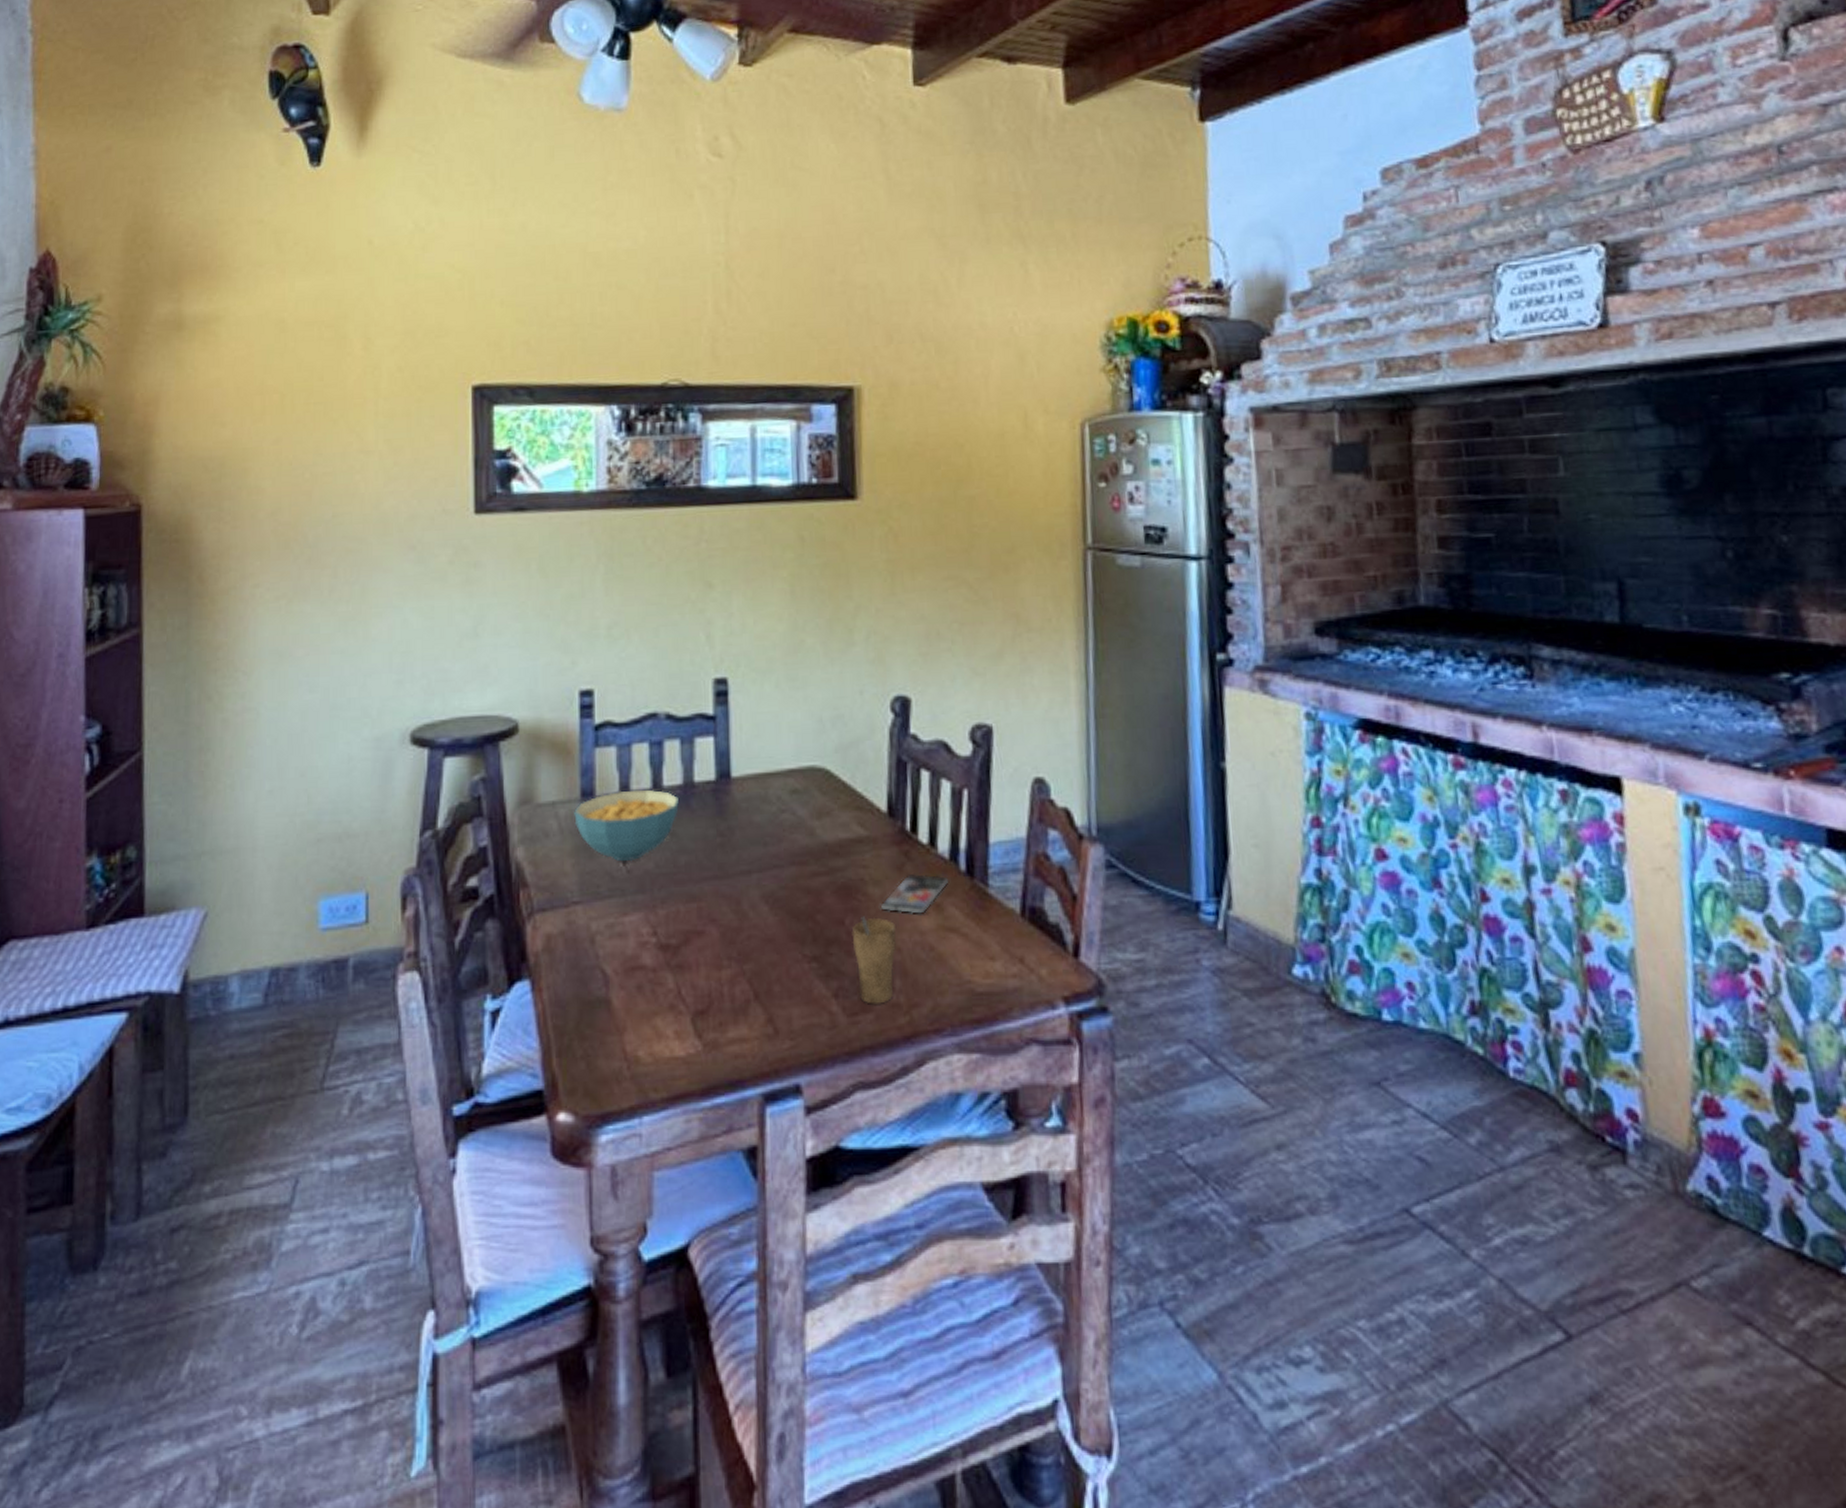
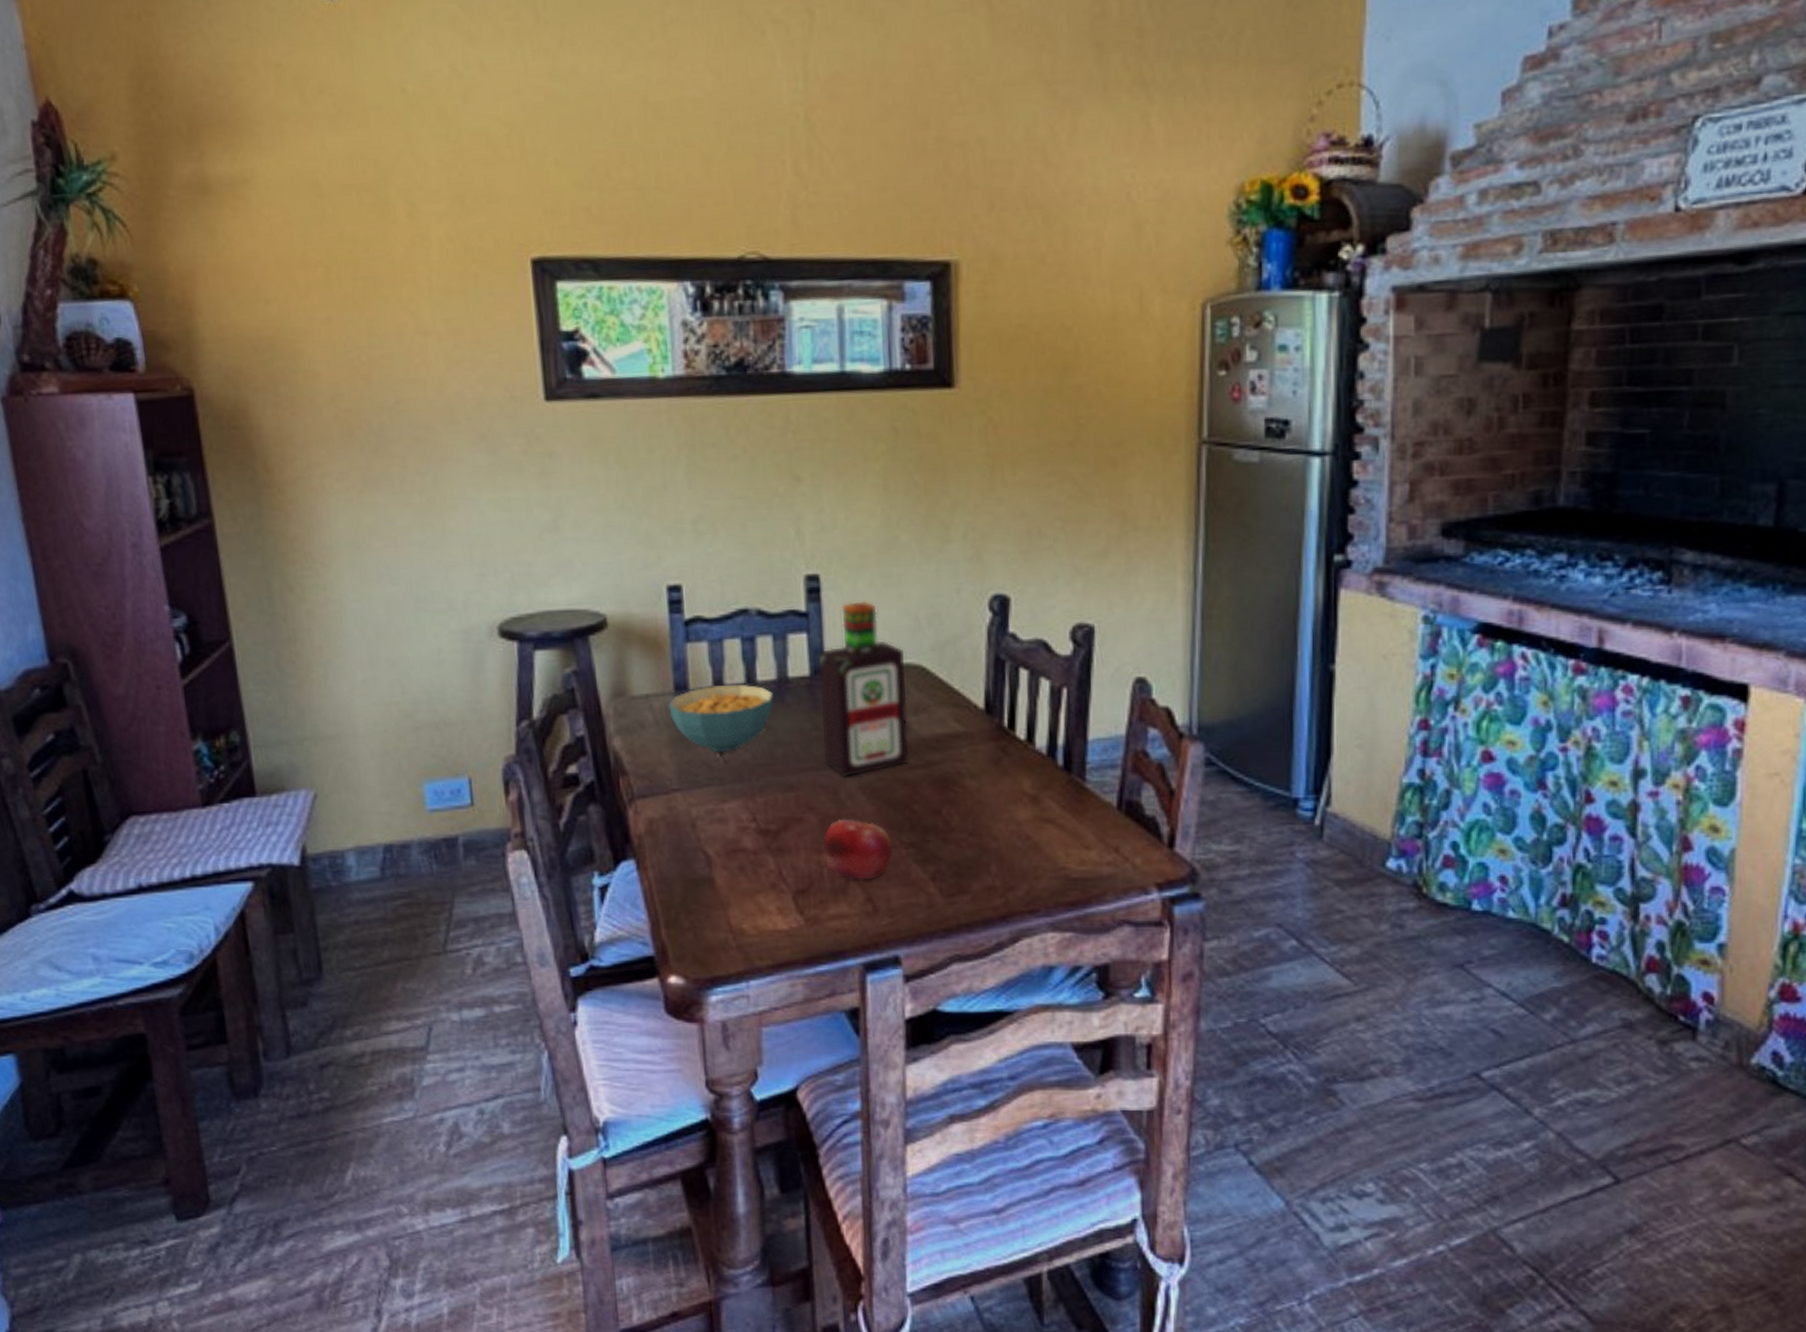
fruit: none [723,931,795,998] -> present [822,818,893,879]
bottle: none [724,703,813,887] -> present [819,600,910,778]
cup: present [851,916,897,1004] -> none [948,807,994,887]
smartphone: present [880,873,948,914] -> none [977,767,1045,806]

